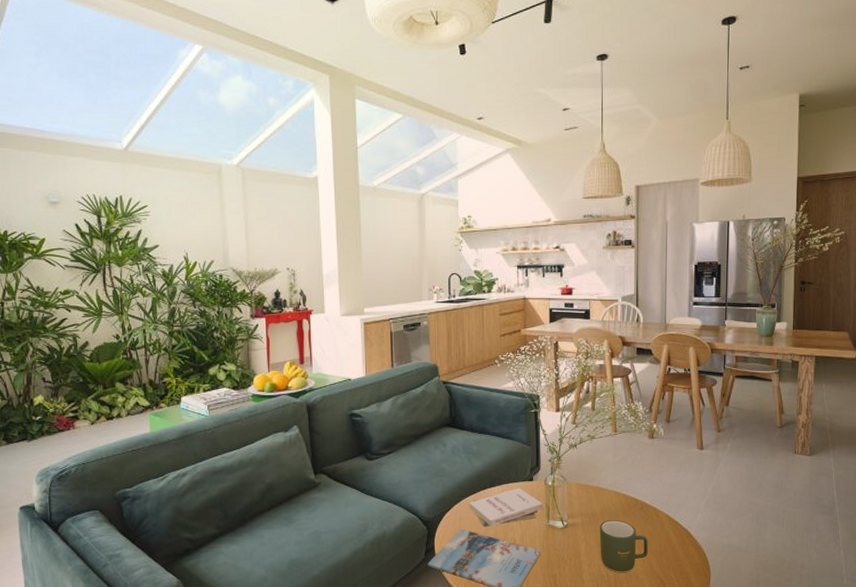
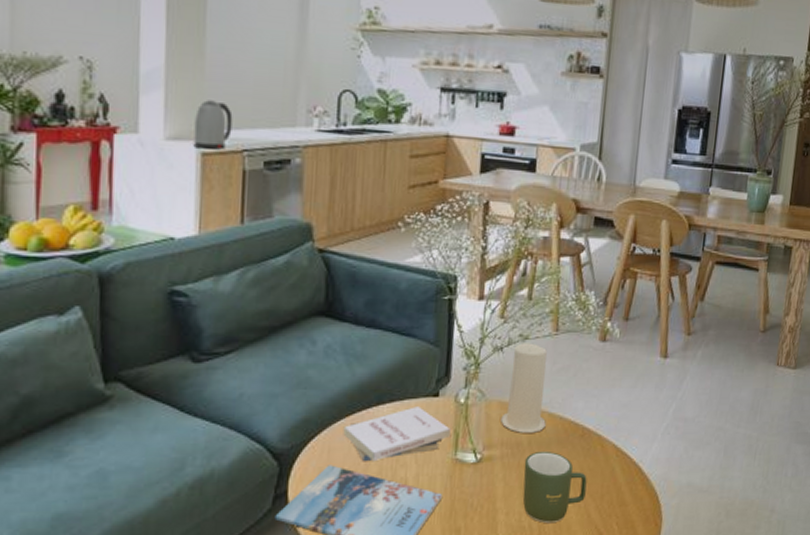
kettle: none [358,288,382,320] -> present [193,100,233,150]
candle: none [579,441,613,506] -> present [501,343,547,433]

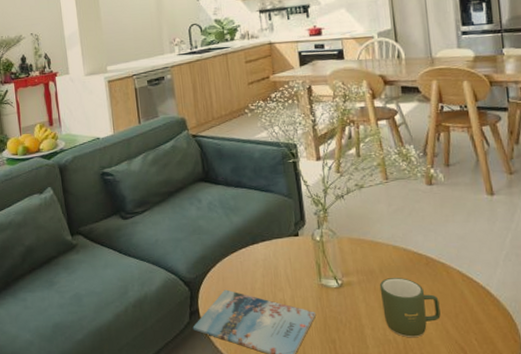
kettle: present [193,100,233,150] -> none [100,46,124,78]
books: present [343,406,452,461] -> none [231,244,314,286]
candle: present [501,343,547,433] -> none [352,190,392,263]

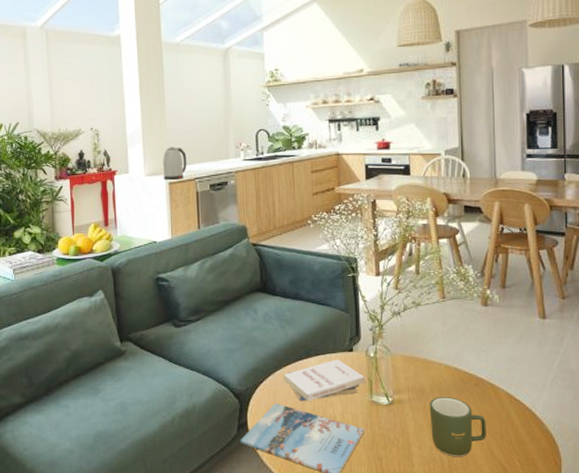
kettle: none [100,46,124,78] -> present [163,147,187,180]
books: none [231,244,314,286] -> present [283,359,366,401]

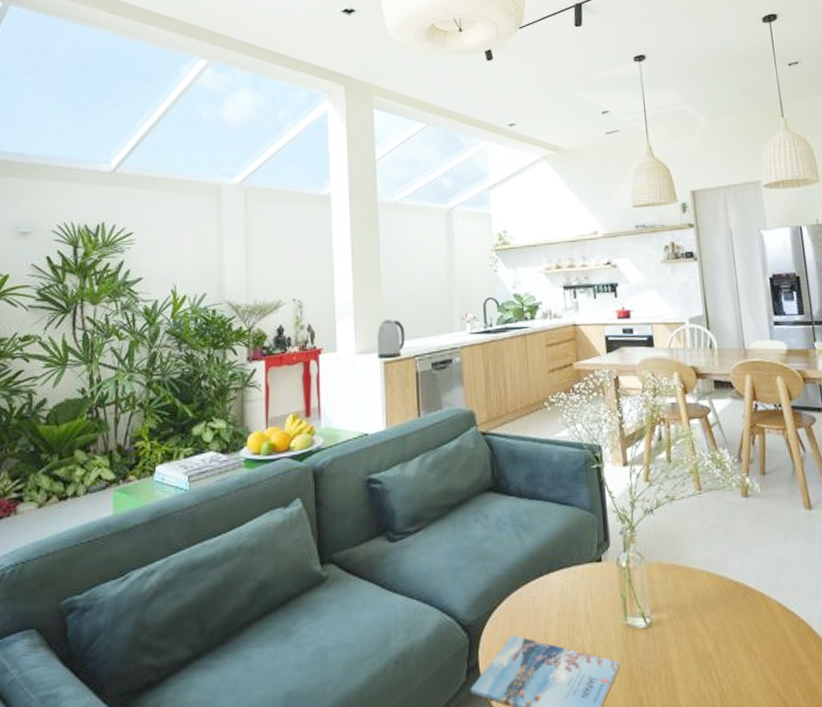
books: present [283,359,366,401] -> none [521,572,619,630]
mug: present [429,397,486,457] -> none [692,613,761,692]

